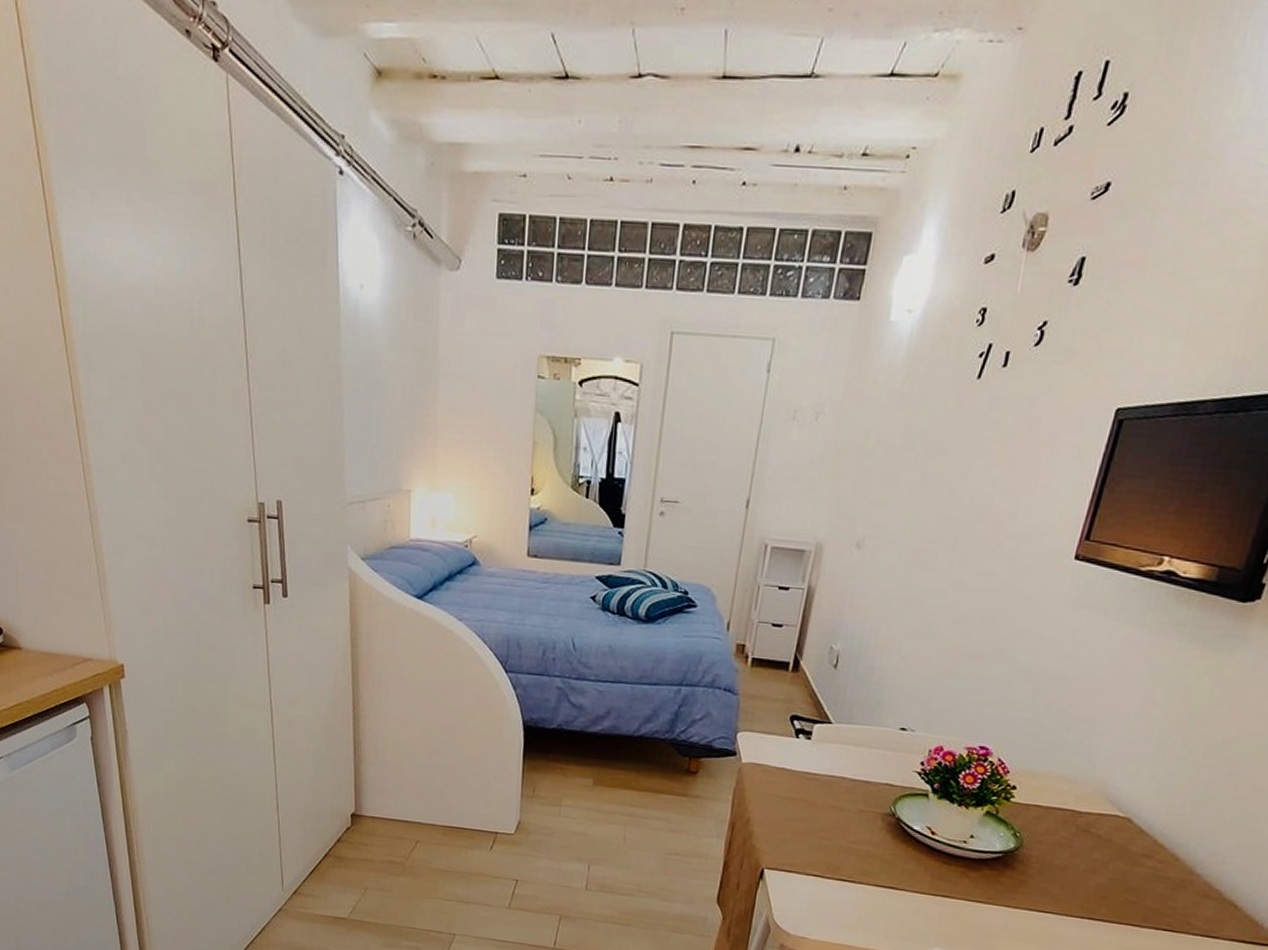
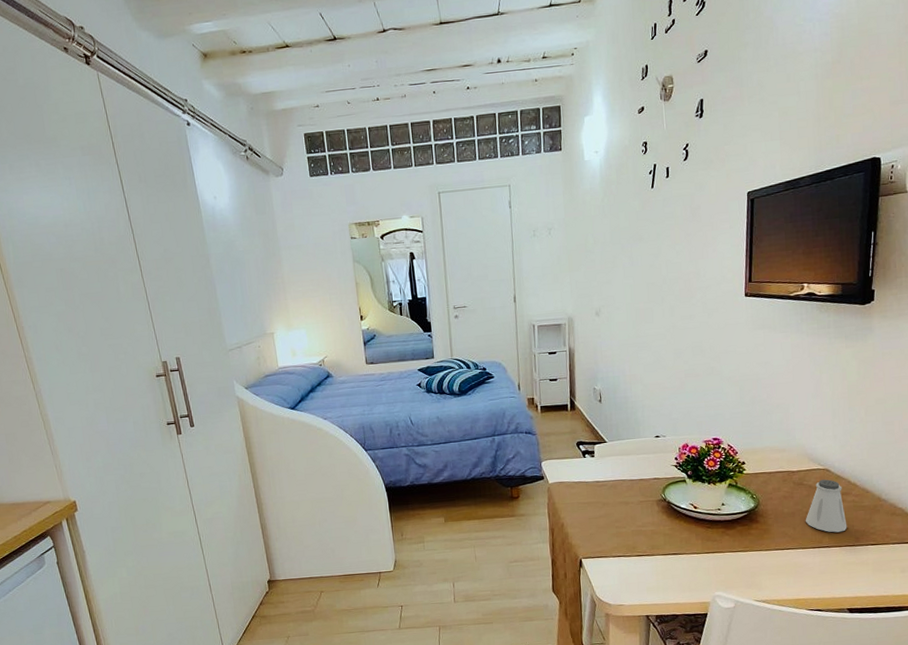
saltshaker: none [1079,831,1143,905] -> present [805,479,847,533]

